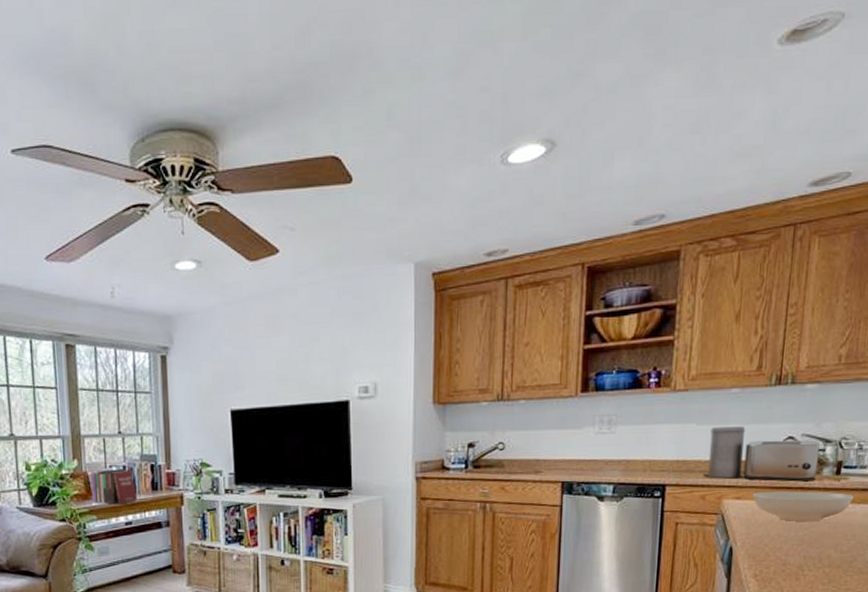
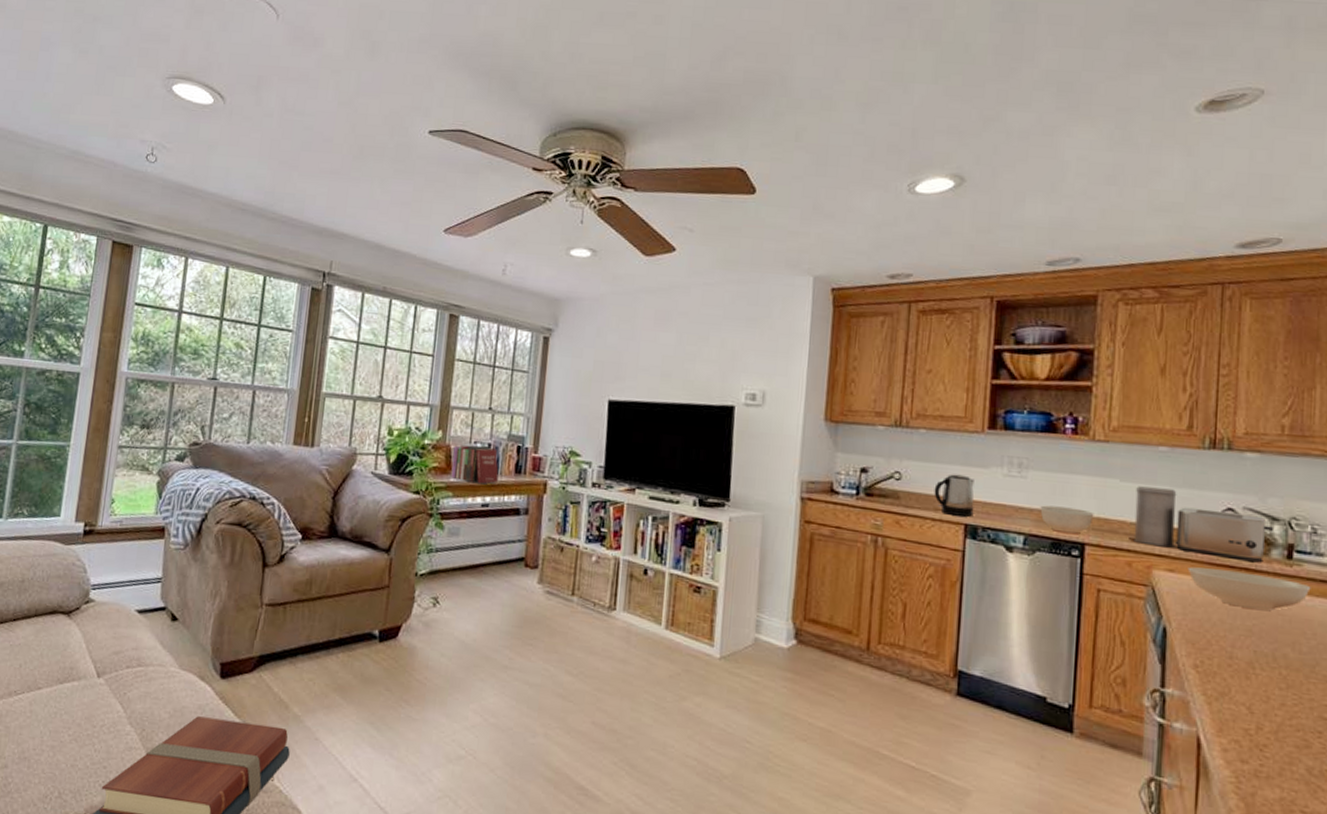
kettle: none [534,437,570,475] -> present [934,474,975,517]
bowl: none [627,454,674,479] -> present [1040,505,1094,535]

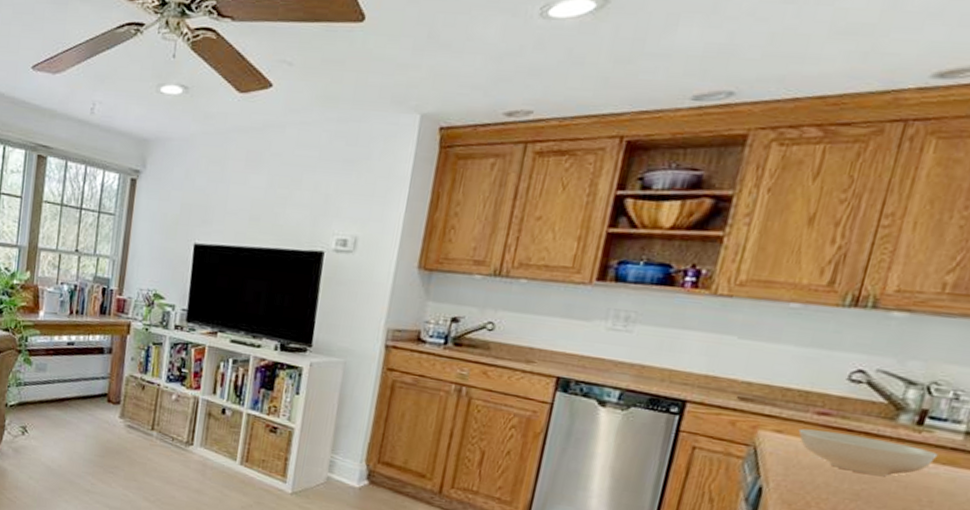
books: present [451,445,499,484] -> none [38,285,84,324]
kettle: present [934,474,975,517] -> none [527,326,574,370]
bowl: present [1040,505,1094,535] -> none [641,361,703,392]
canister: present [1133,486,1177,548] -> none [742,344,802,409]
toaster: present [1174,507,1273,564] -> none [788,367,908,428]

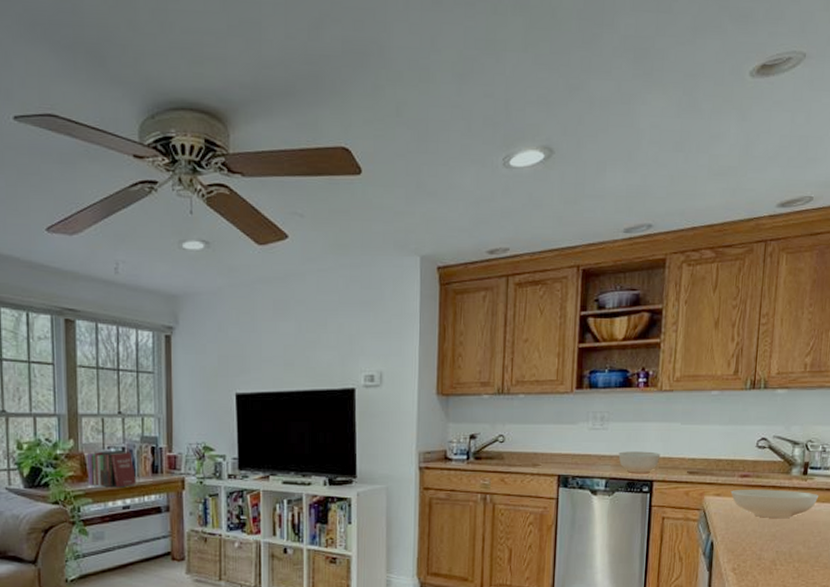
books: none [38,285,84,324] -> present [87,451,136,488]
bowl: none [641,361,703,392] -> present [618,451,661,474]

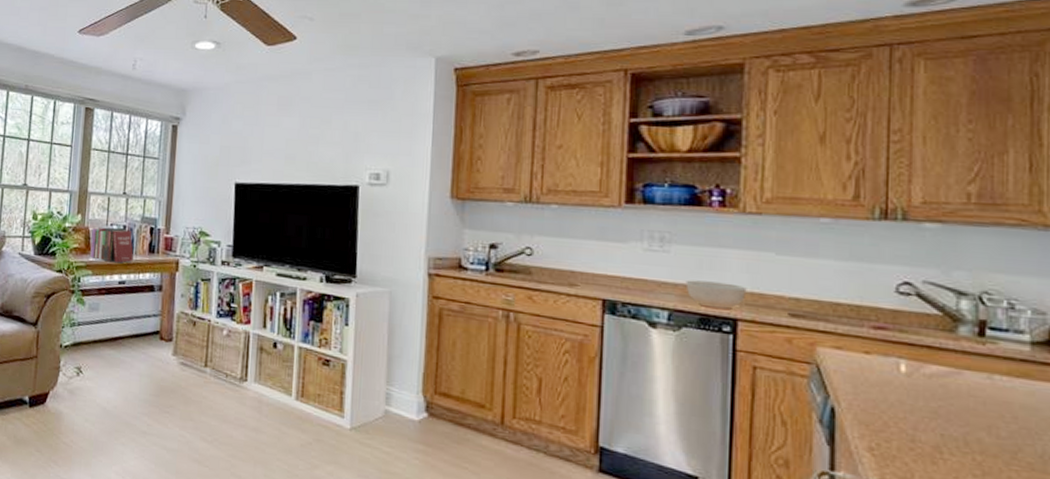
bowl: present [730,489,819,519] -> none [858,344,1009,393]

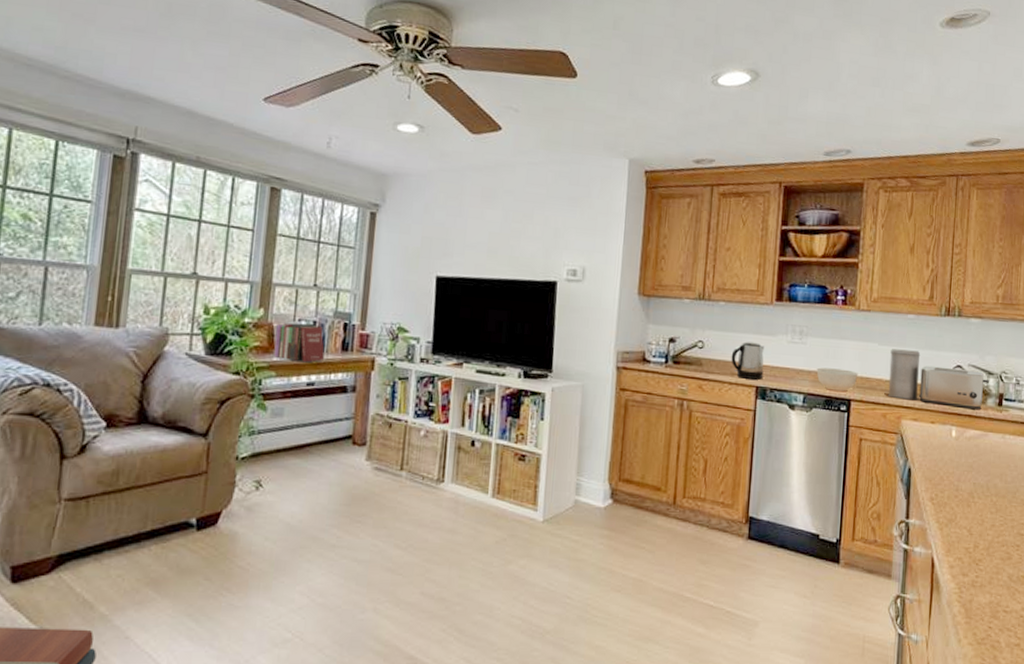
kettle: none [568,249,613,292] -> present [731,342,764,380]
canister: none [793,259,843,324] -> present [888,349,921,401]
toaster: none [842,281,960,341] -> present [918,365,989,411]

